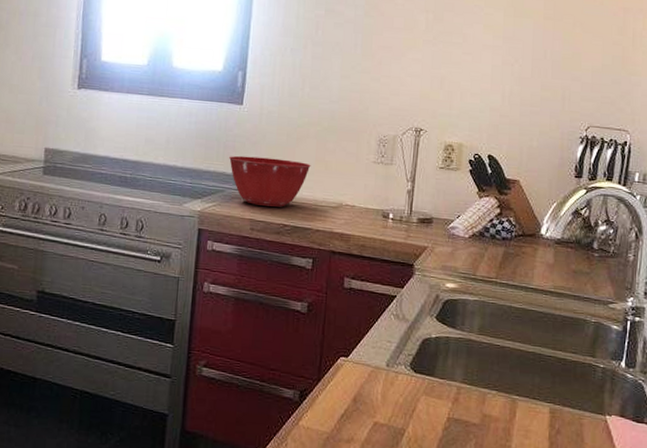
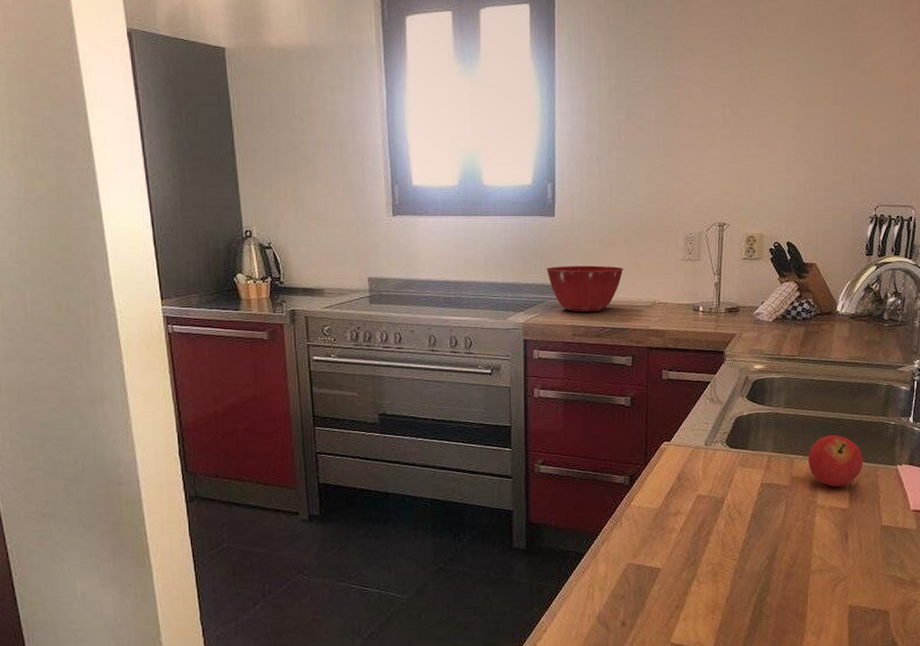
fruit: none [503,371,567,432] -> present [808,435,863,486]

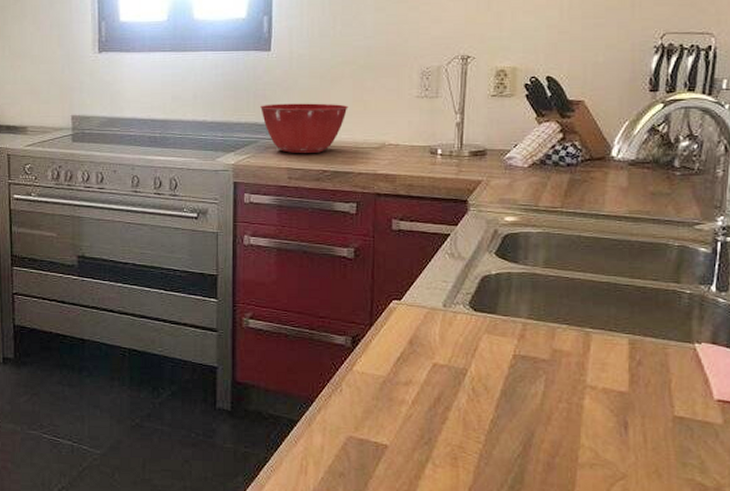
fruit: present [808,435,863,486] -> none [575,302,648,364]

